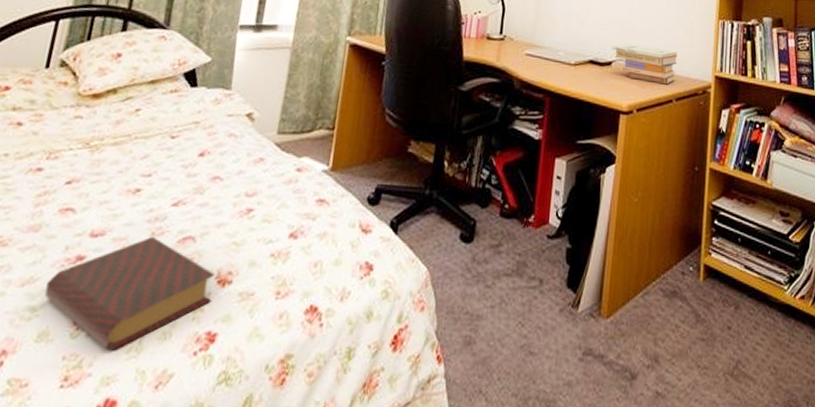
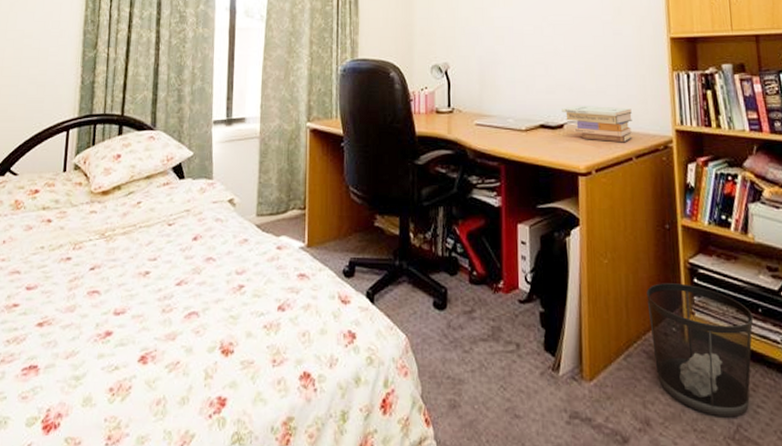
book: present [44,236,215,352] -> none [84,312,219,415]
waste bin: none [669,223,763,355] -> present [646,283,754,418]

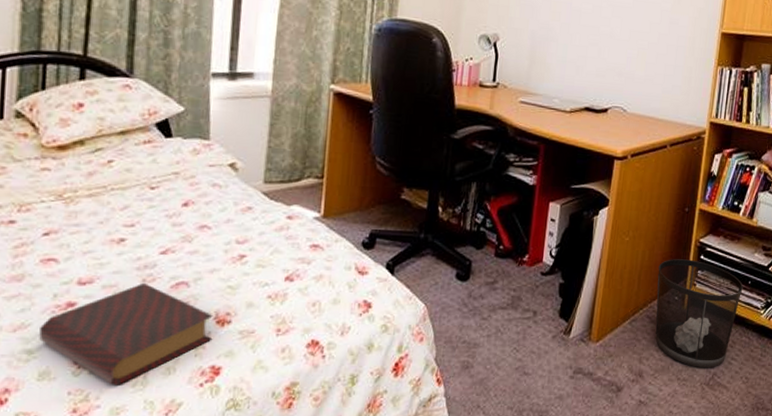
book: none [84,312,219,415] -> present [39,282,213,387]
books: present [562,105,632,143] -> none [608,90,674,131]

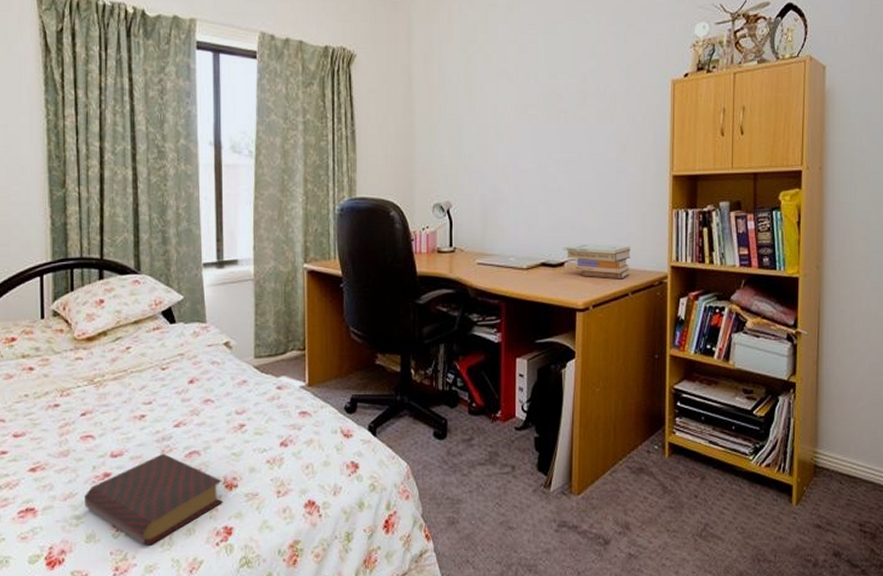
books: none [608,90,674,131] -> present [563,243,631,280]
waste bin: present [655,259,743,368] -> none [633,407,727,519]

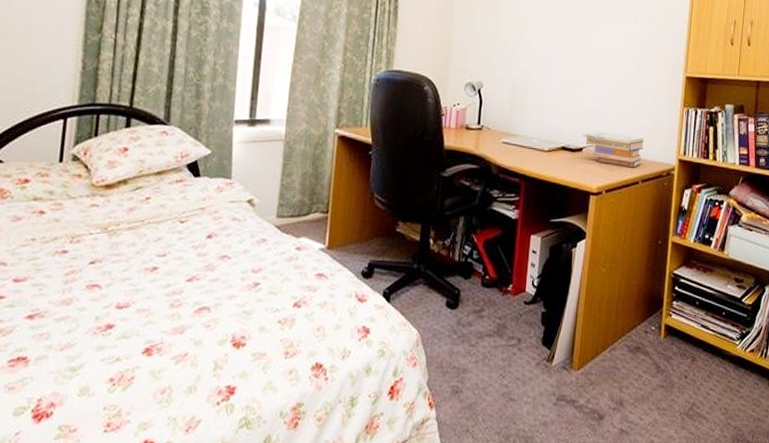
book: present [84,453,224,547] -> none [82,307,230,403]

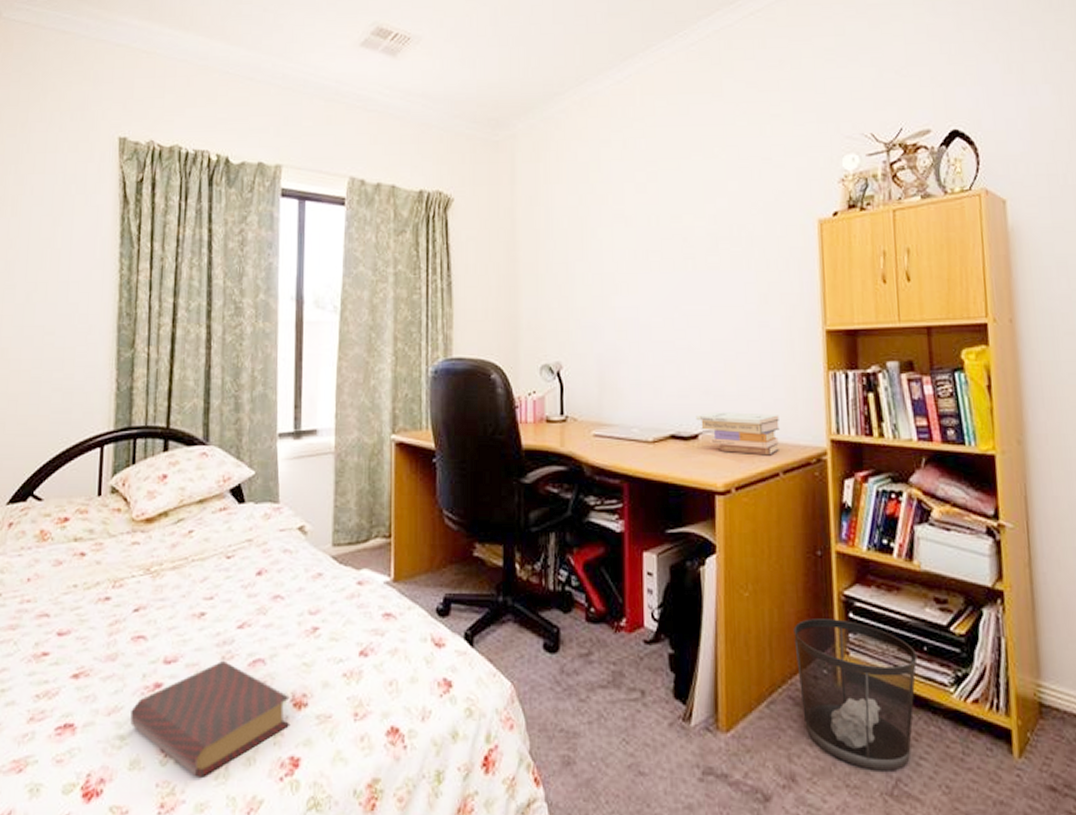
book: none [82,307,230,403] -> present [130,660,291,779]
waste bin: none [634,290,718,398] -> present [793,618,918,771]

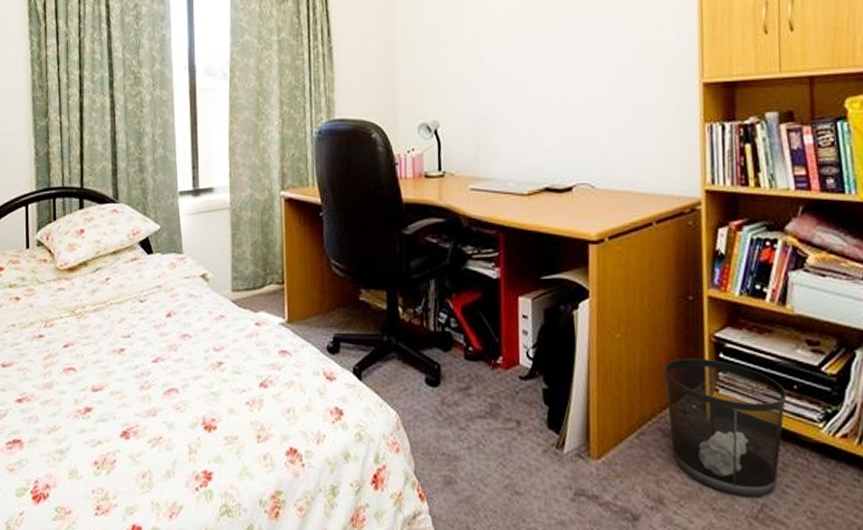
book: present [130,660,291,779] -> none [67,389,203,487]
books: present [696,411,780,456] -> none [570,164,654,206]

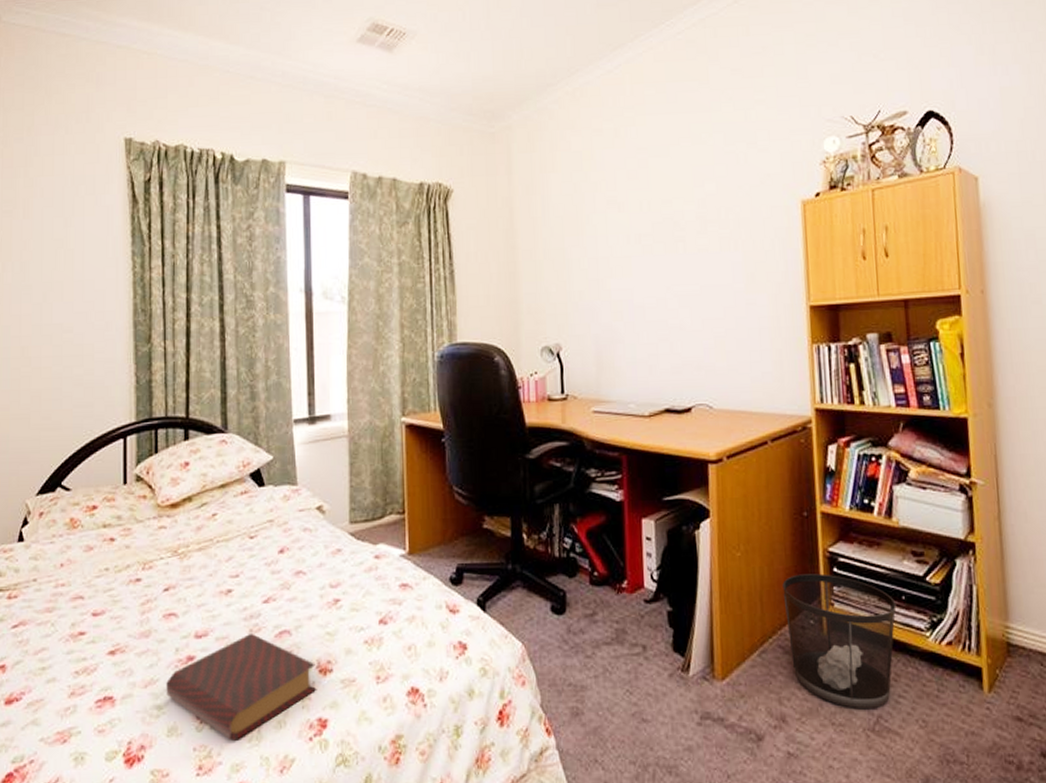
book: none [67,389,203,487] -> present [166,632,317,742]

